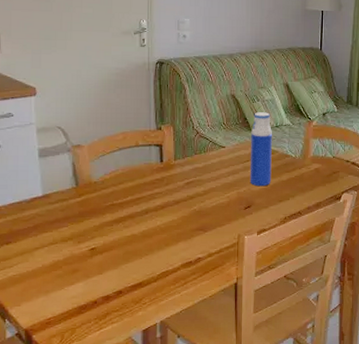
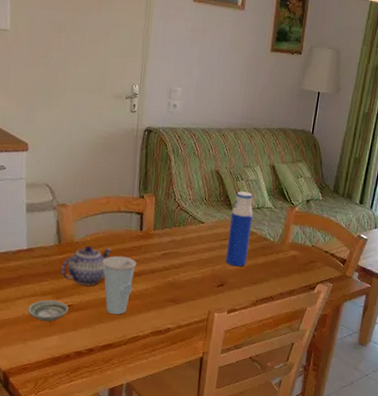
saucer: none [47,245,93,270] -> present [27,299,69,322]
teapot: none [80,184,134,225] -> present [60,245,113,286]
cup: none [124,190,160,252] -> present [102,255,137,315]

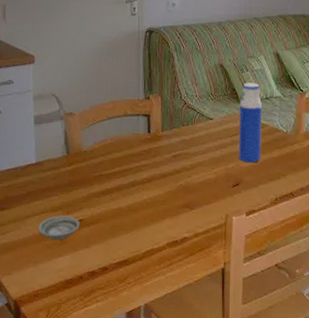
teapot: present [60,245,113,286] -> none [70,153,121,197]
cup: present [102,255,137,315] -> none [111,162,147,227]

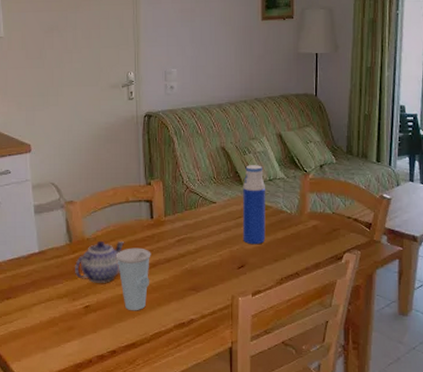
saucer: present [37,215,80,241] -> none [44,302,87,327]
teapot: none [70,153,121,197] -> present [74,240,125,283]
cup: none [111,162,147,227] -> present [115,248,151,311]

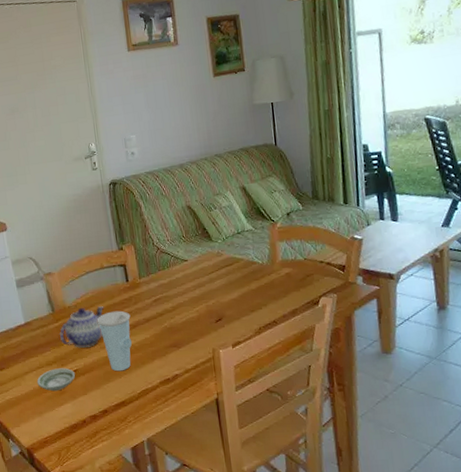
saucer: none [44,302,87,327] -> present [36,368,76,392]
water bottle: present [242,165,266,245] -> none [212,219,240,298]

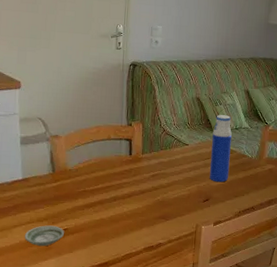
teapot: present [59,306,104,348] -> none [55,172,104,209]
cup: present [97,310,132,372] -> none [95,179,128,235]
water bottle: none [212,219,240,298] -> present [209,115,232,183]

